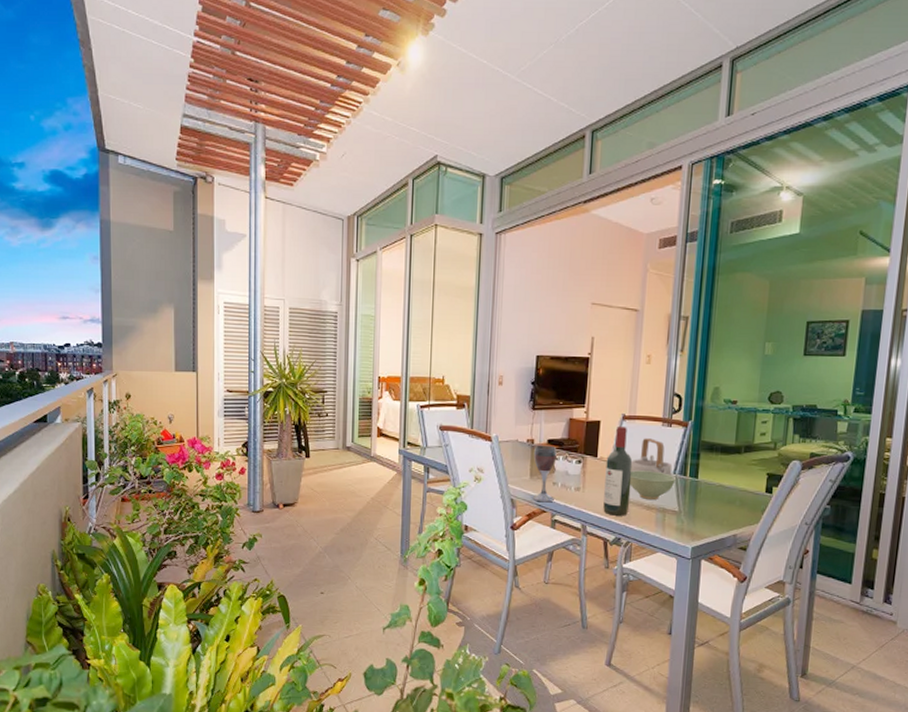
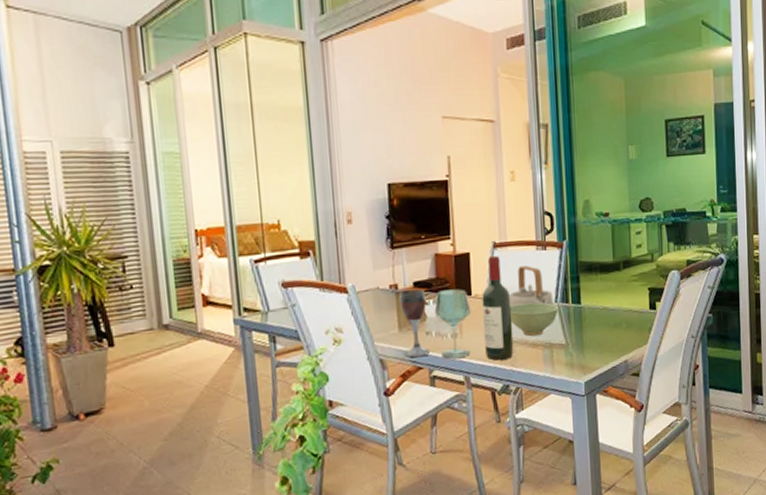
wine glass: none [562,450,595,508] -> present [434,289,471,359]

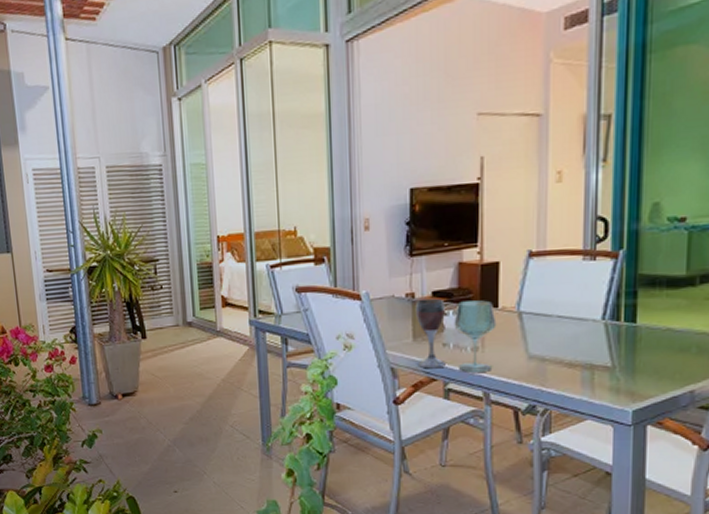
wine bottle: present [482,255,514,361] -> none [510,265,546,378]
teapot: present [509,265,554,306] -> none [544,277,600,323]
bowl: present [510,302,559,336] -> none [544,318,607,355]

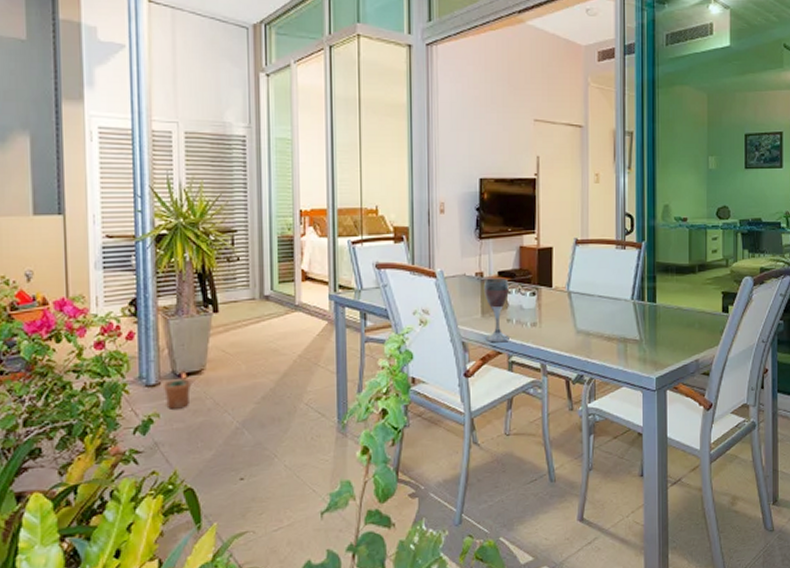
planter: none [102,399,128,426] -> present [162,379,192,409]
wine glass: present [454,300,497,372] -> none [516,280,551,346]

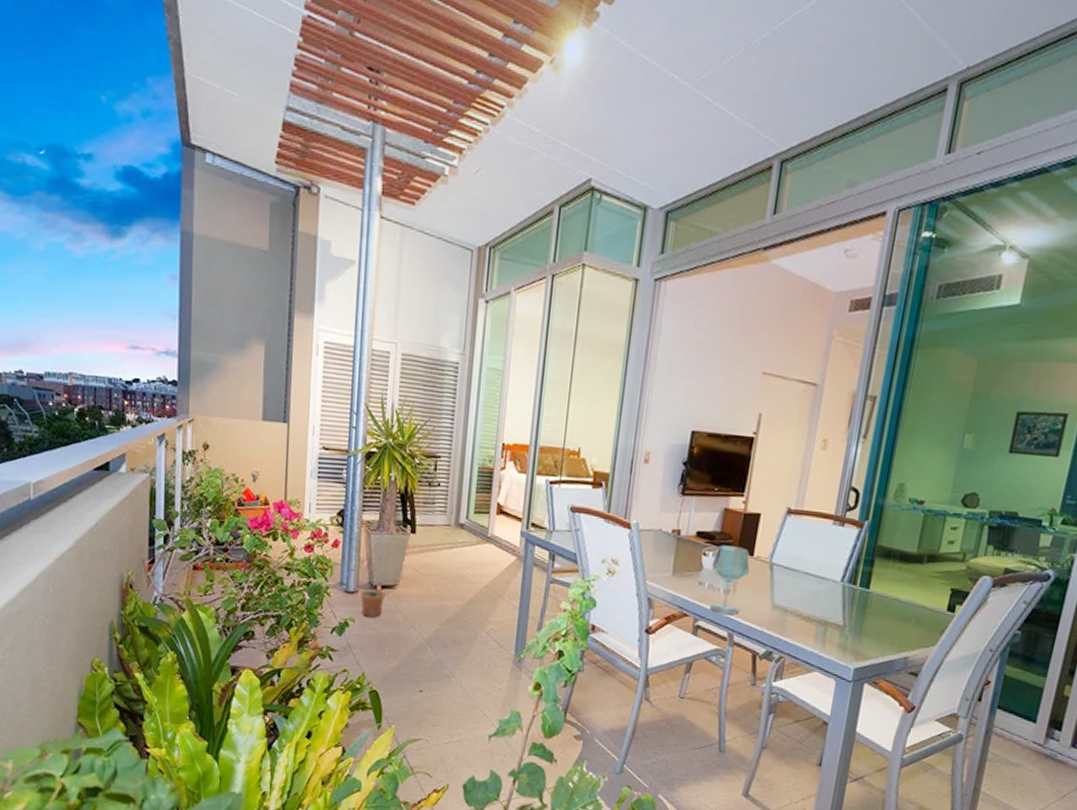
cup: present [483,277,509,343] -> none [673,536,707,605]
wine glass: none [516,280,551,346] -> present [710,545,750,615]

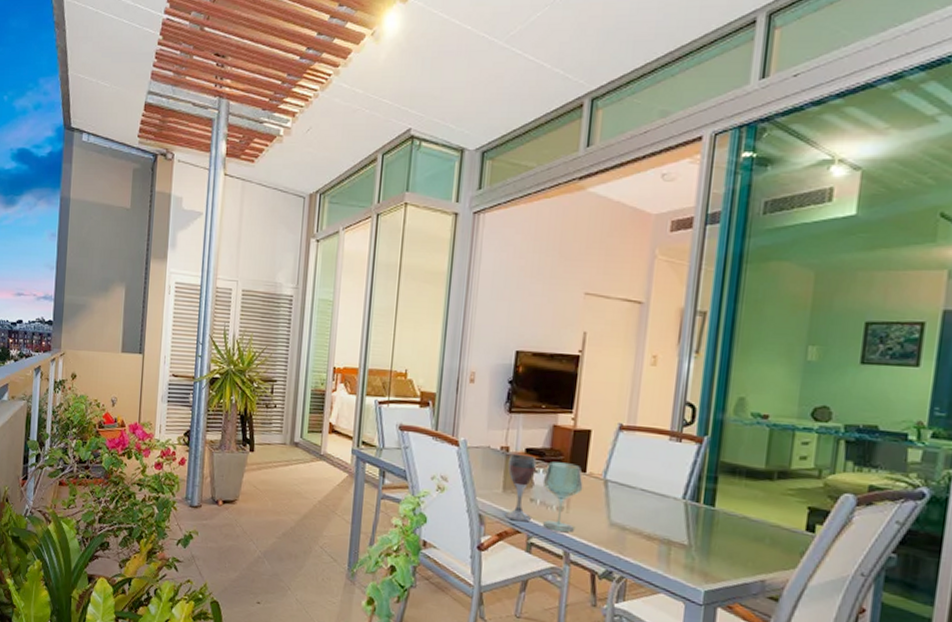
planter: present [359,589,386,618] -> none [203,504,227,531]
cup: none [673,536,707,605] -> present [504,453,537,522]

